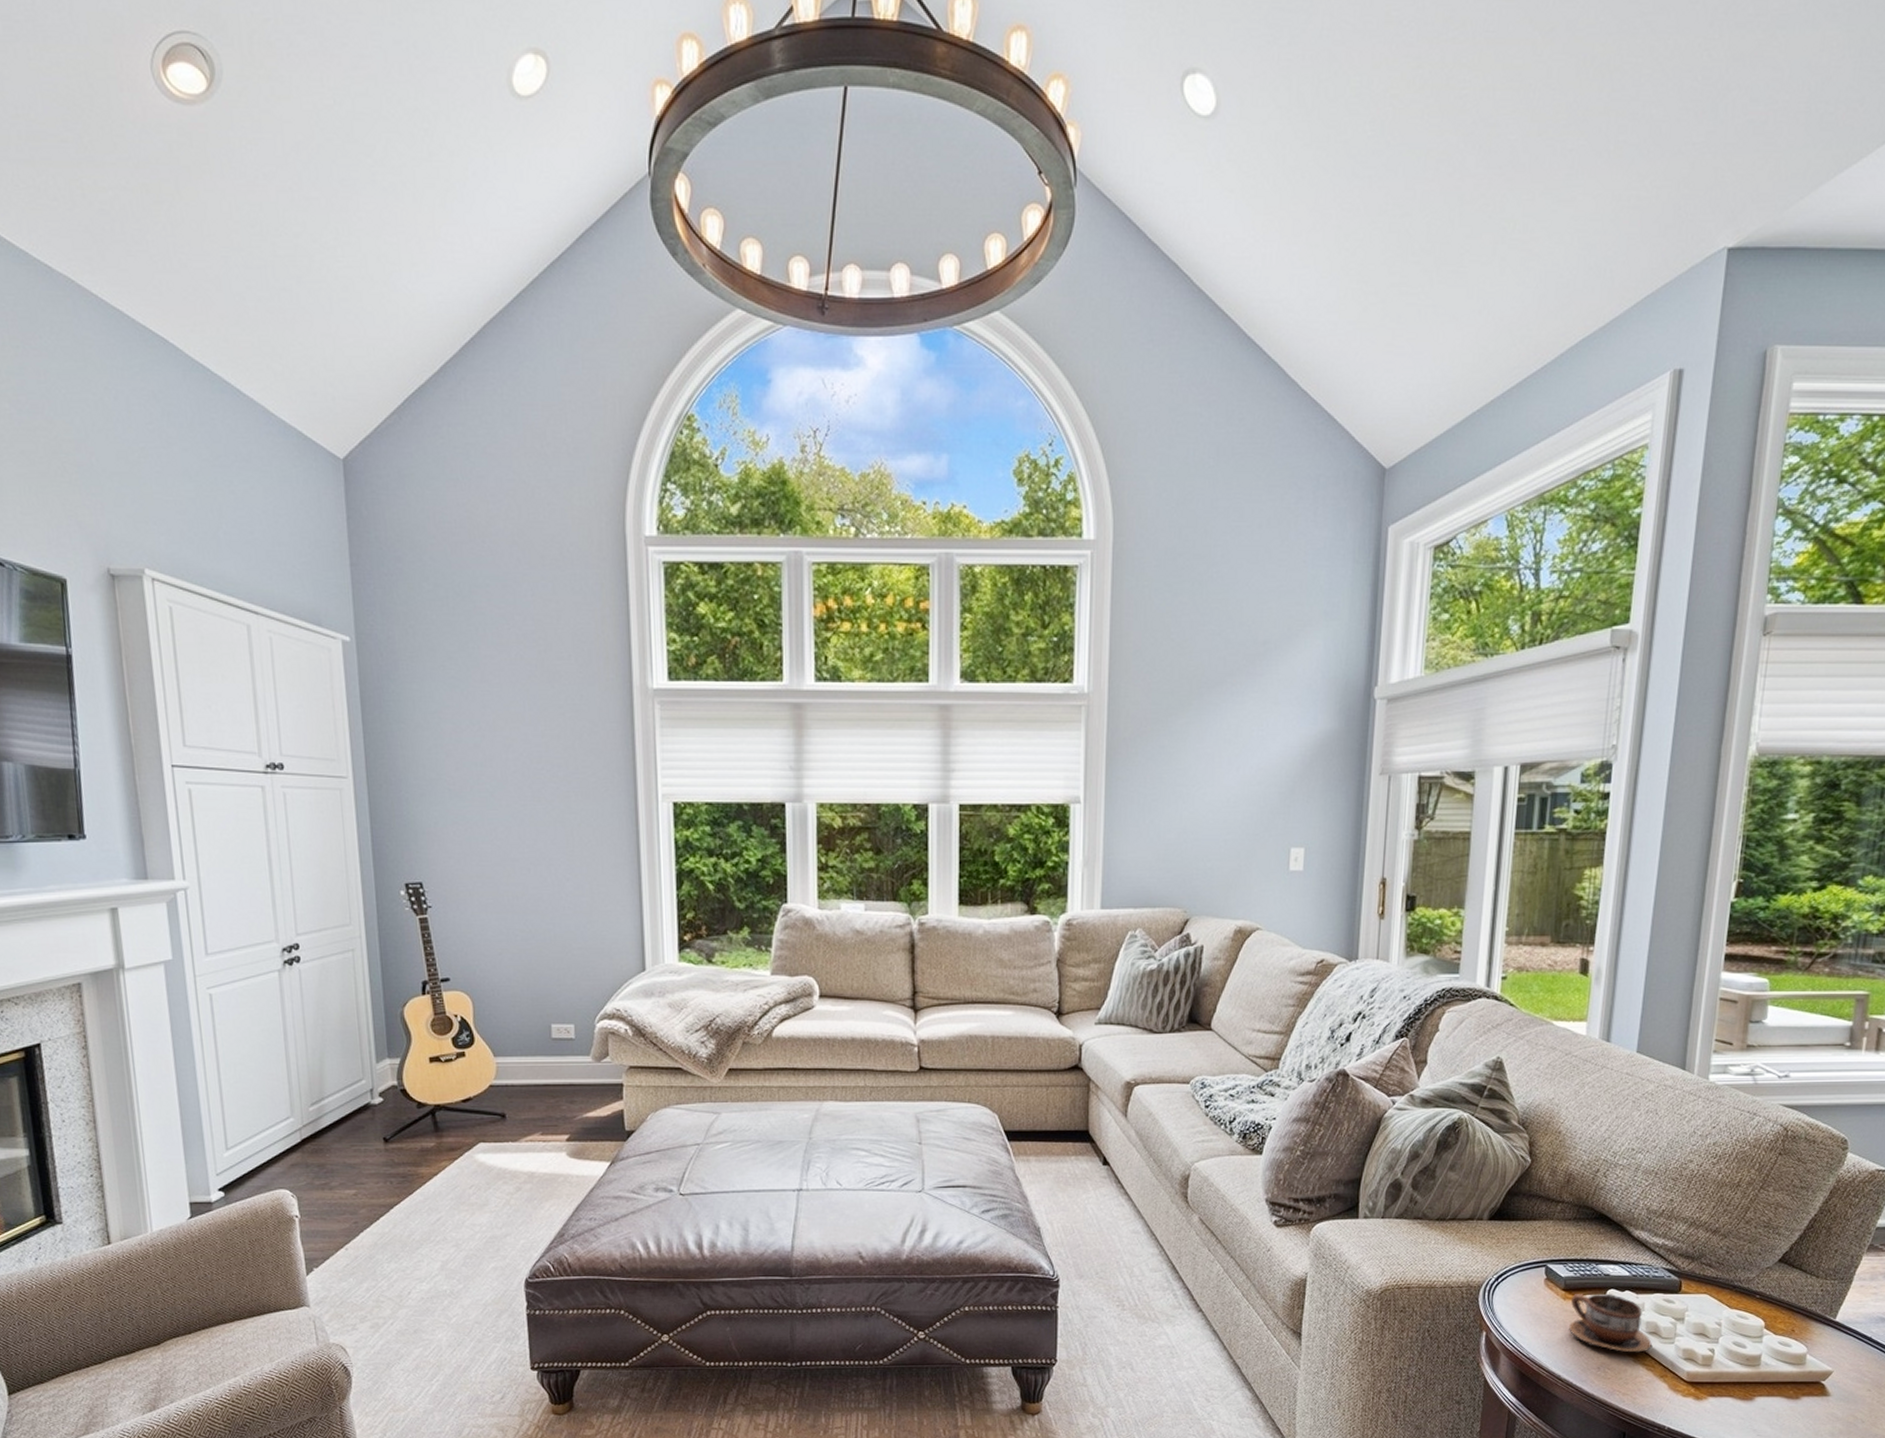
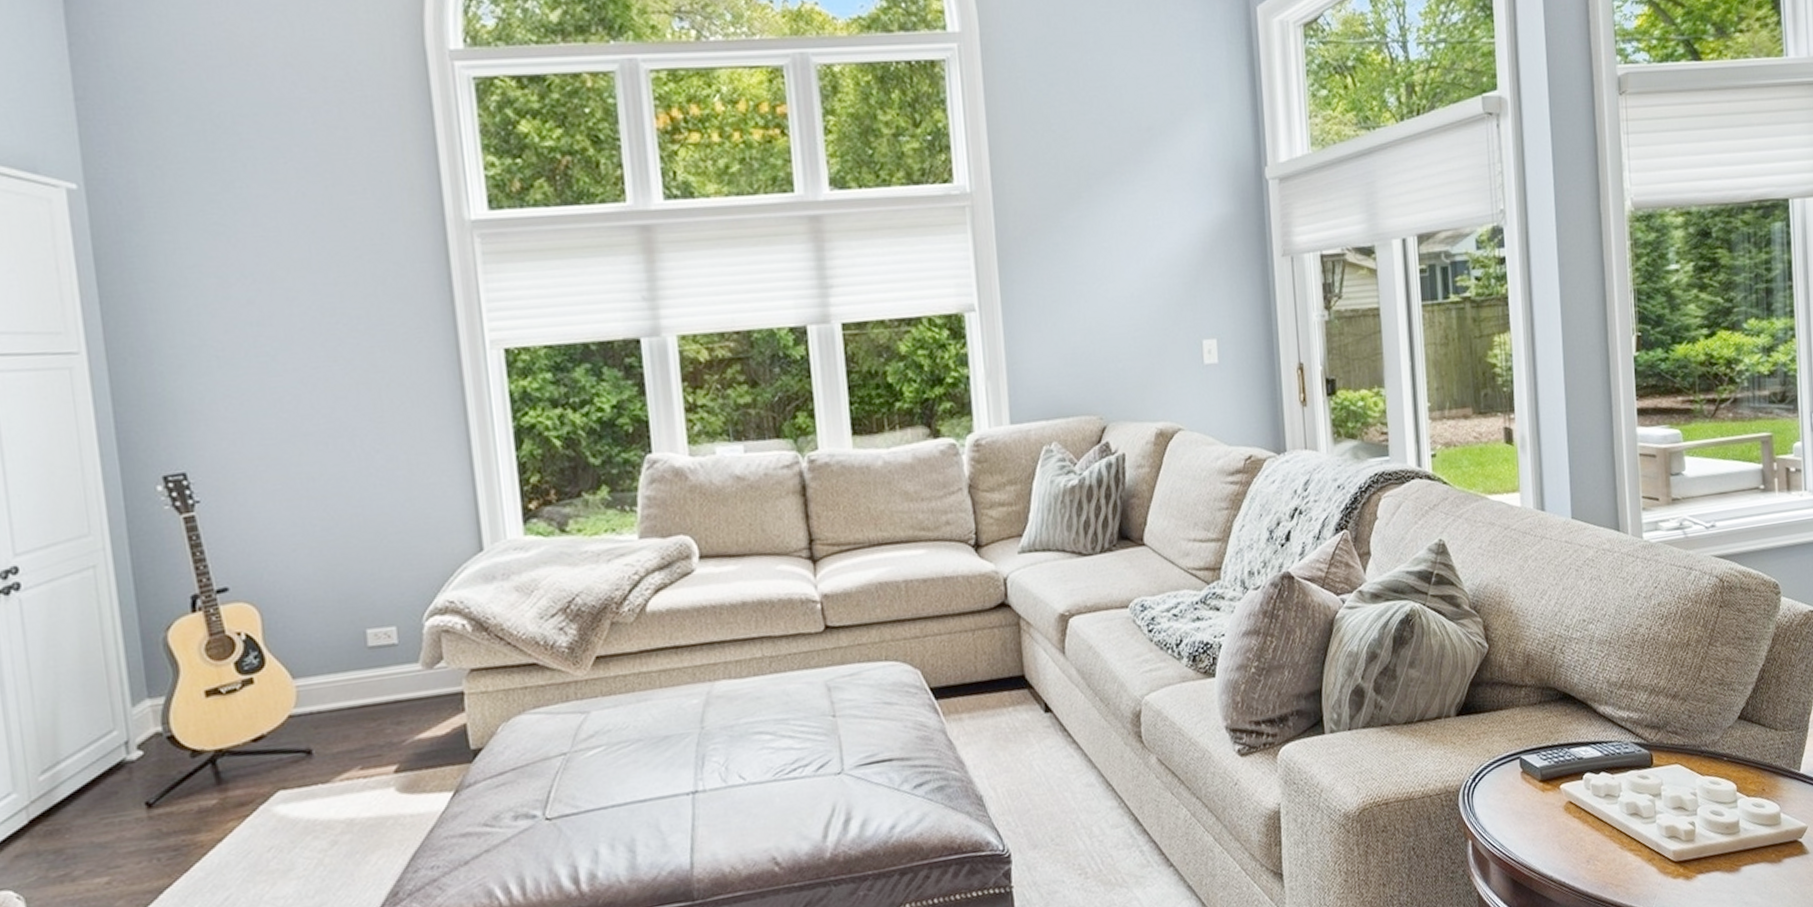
cup: present [1569,1293,1653,1353] -> none [1549,779,1636,840]

